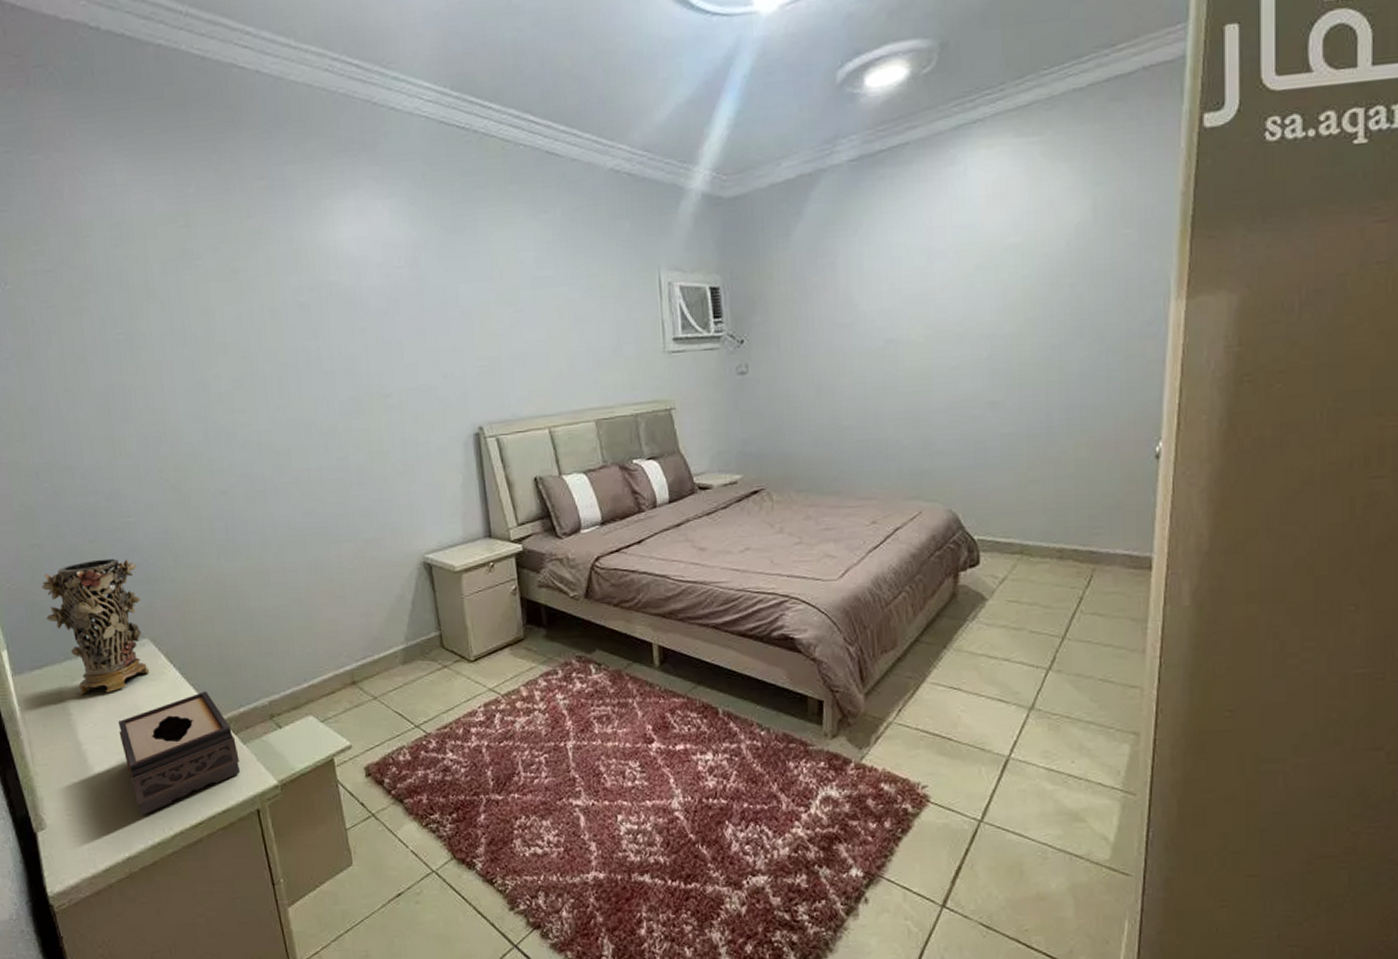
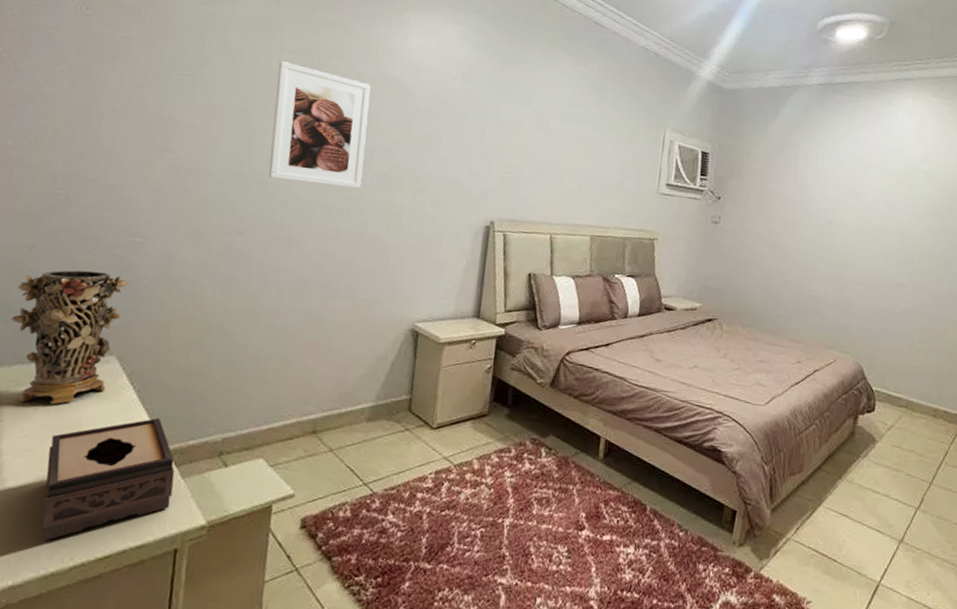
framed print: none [209,292,331,428] -> present [268,61,371,189]

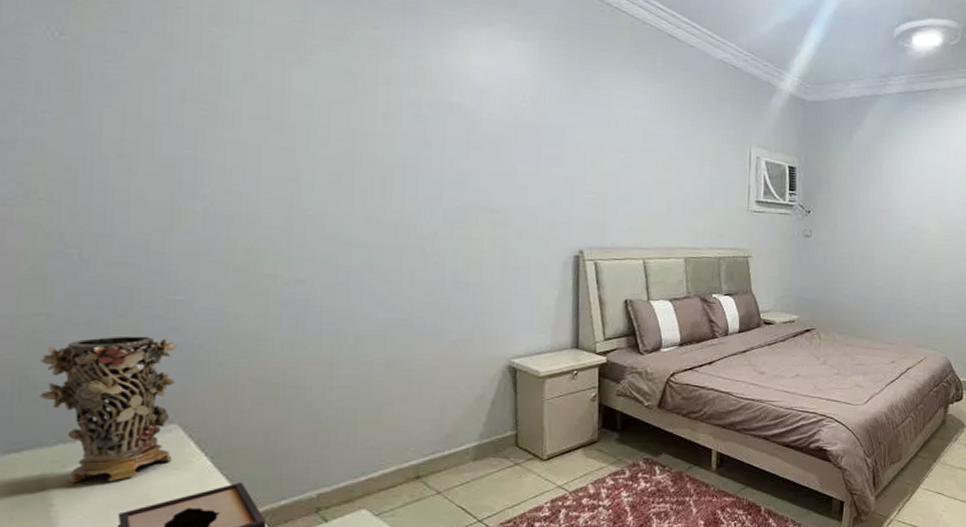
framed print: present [268,61,371,189] -> none [316,89,433,226]

